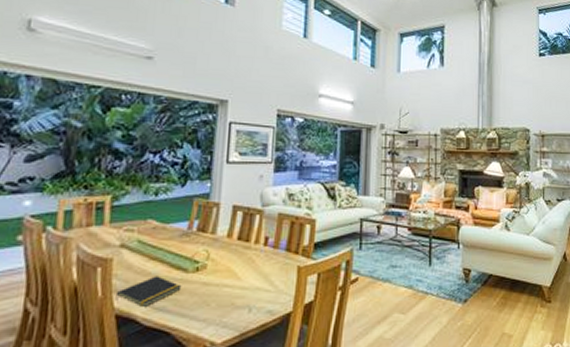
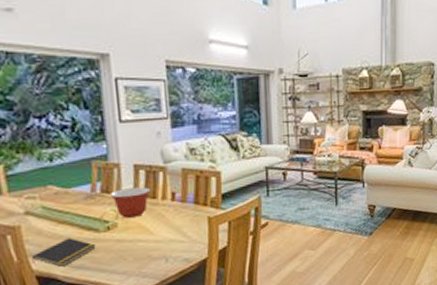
mixing bowl: none [204,229,246,260] -> present [109,187,151,218]

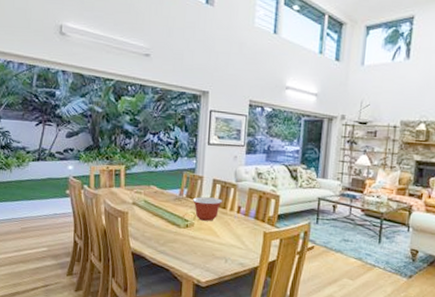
notepad: present [32,237,96,267] -> none [131,227,176,249]

